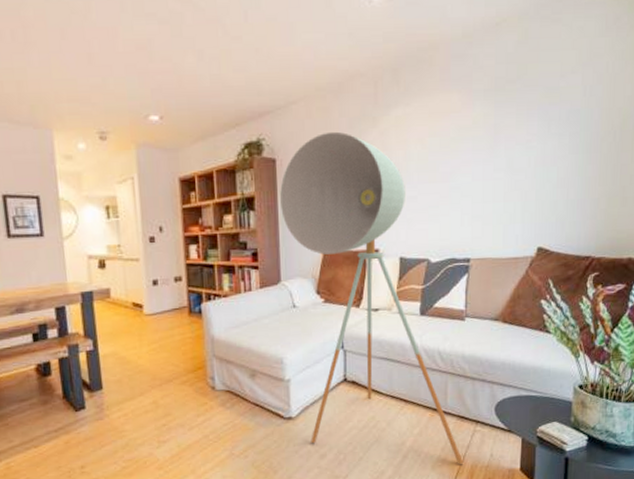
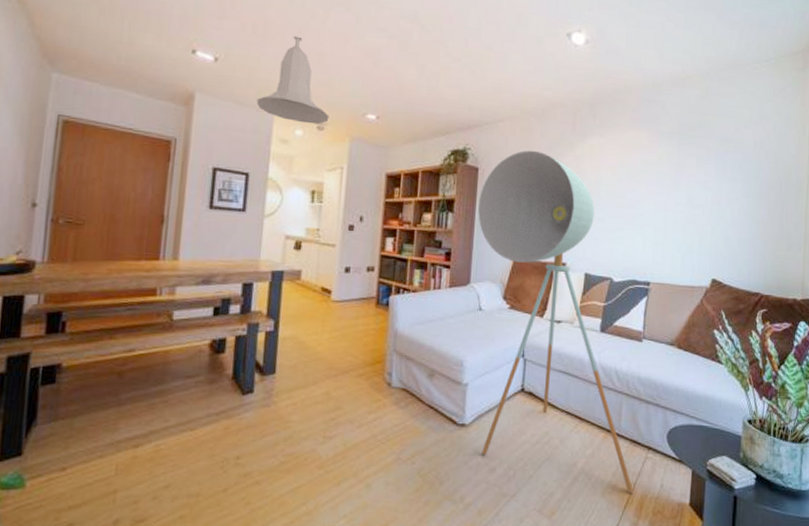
pendant light: none [31,37,110,135] -> present [256,36,329,125]

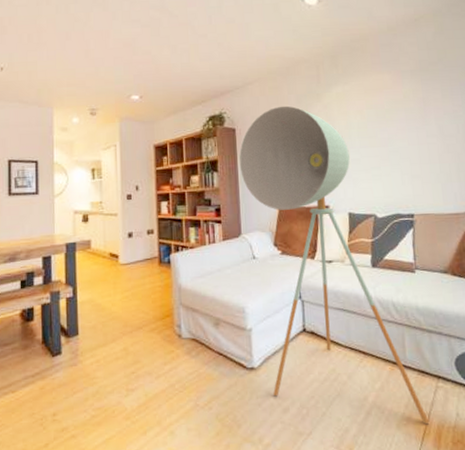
pendant light: present [256,36,329,125] -> none [38,39,99,112]

